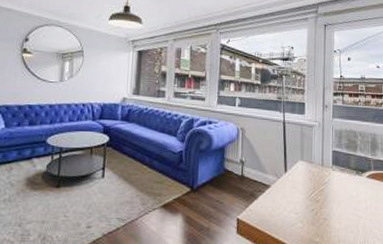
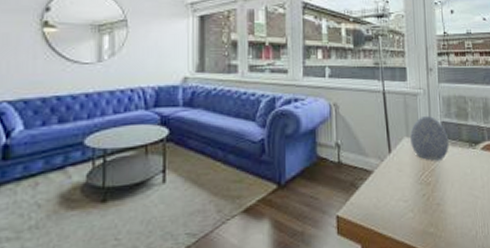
decorative egg: none [304,144,338,183] -> present [410,115,449,161]

